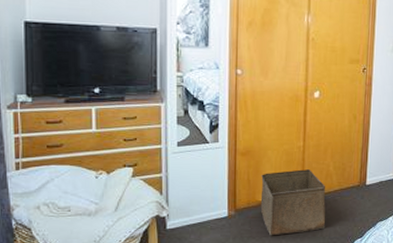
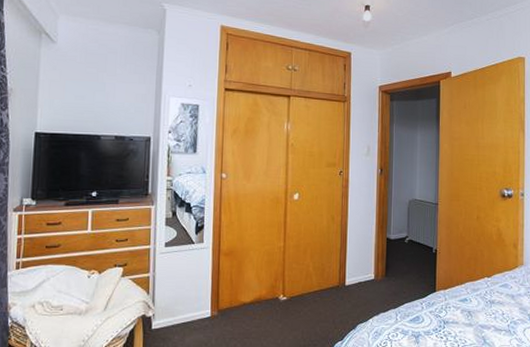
storage bin: present [260,169,326,236] -> none [242,270,307,338]

